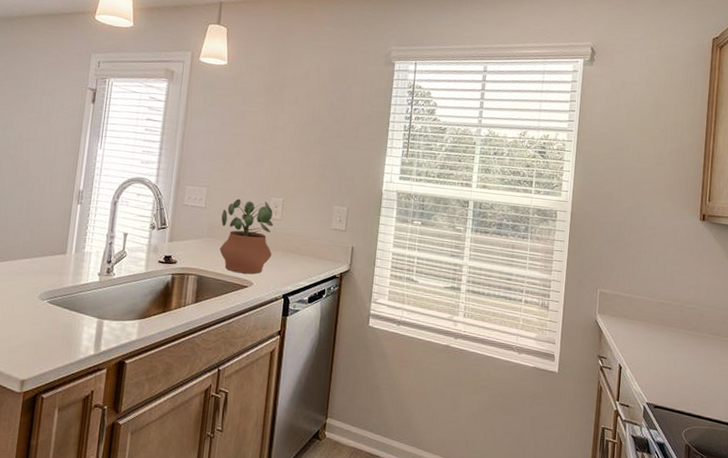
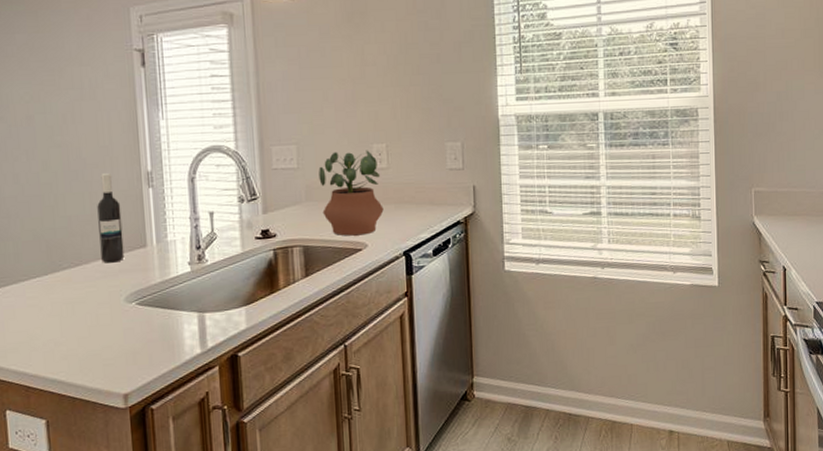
wine bottle: none [26,186,52,263] -> present [96,173,125,263]

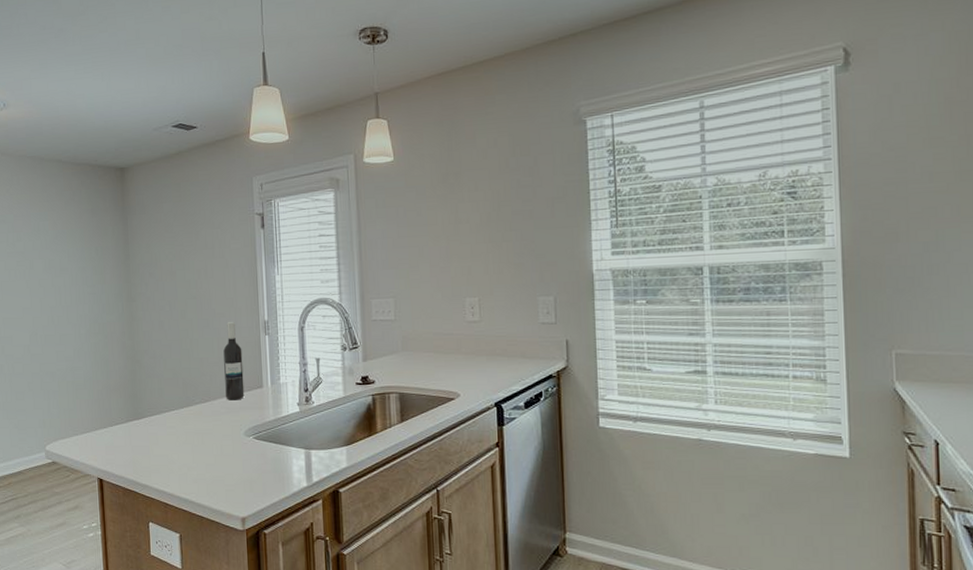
potted plant: present [319,150,384,236] -> none [414,303,476,385]

